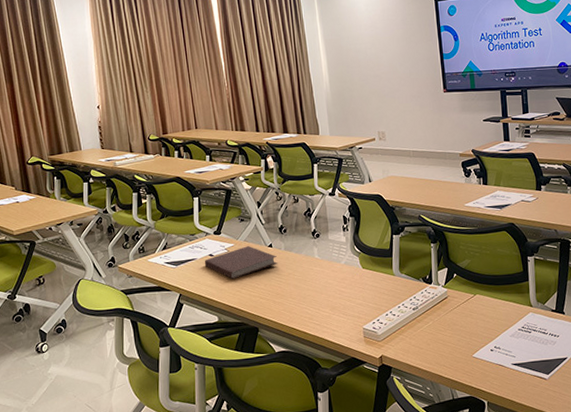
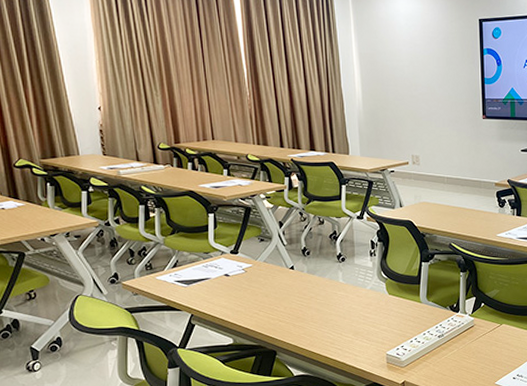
notebook: present [204,246,278,280] -> none [219,267,300,301]

